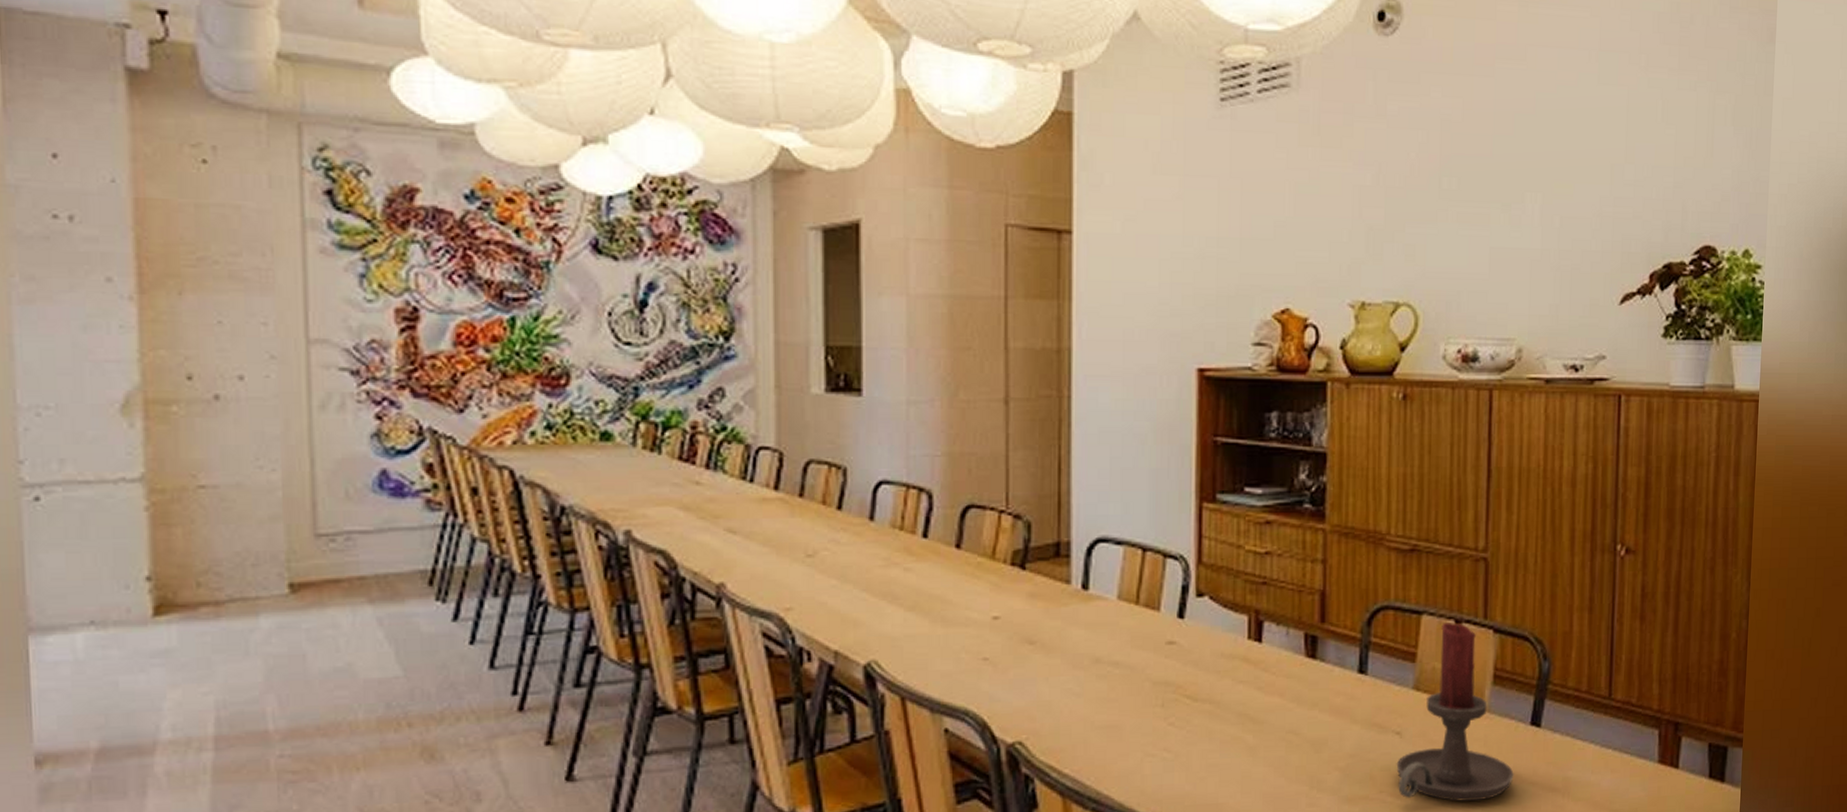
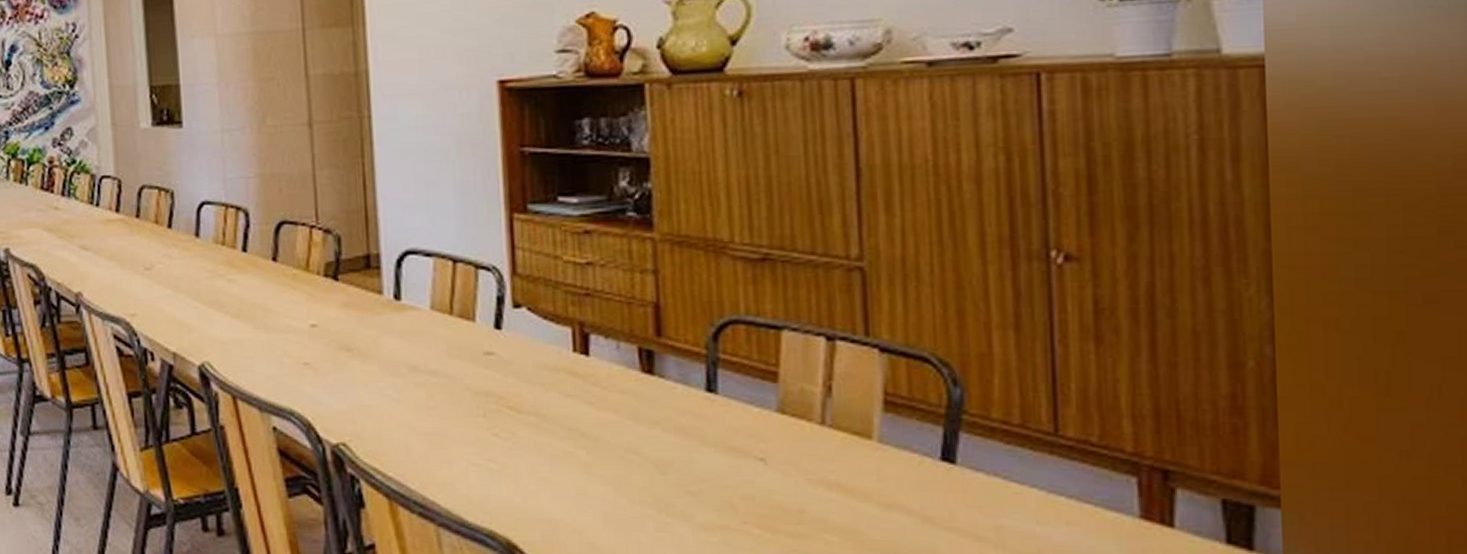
candle holder: present [1396,622,1514,801] -> none [762,338,922,543]

